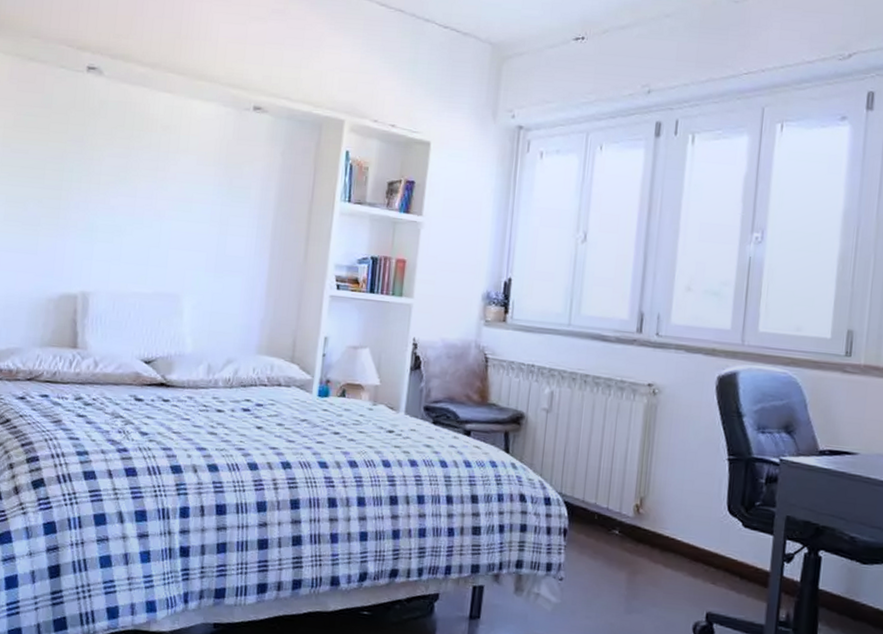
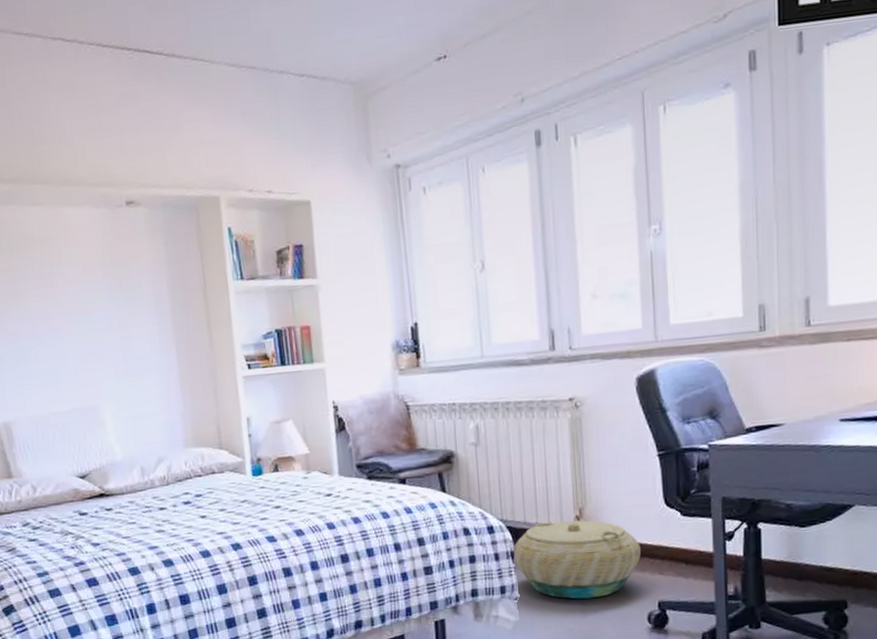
basket: none [565,504,697,596] -> present [513,520,641,599]

